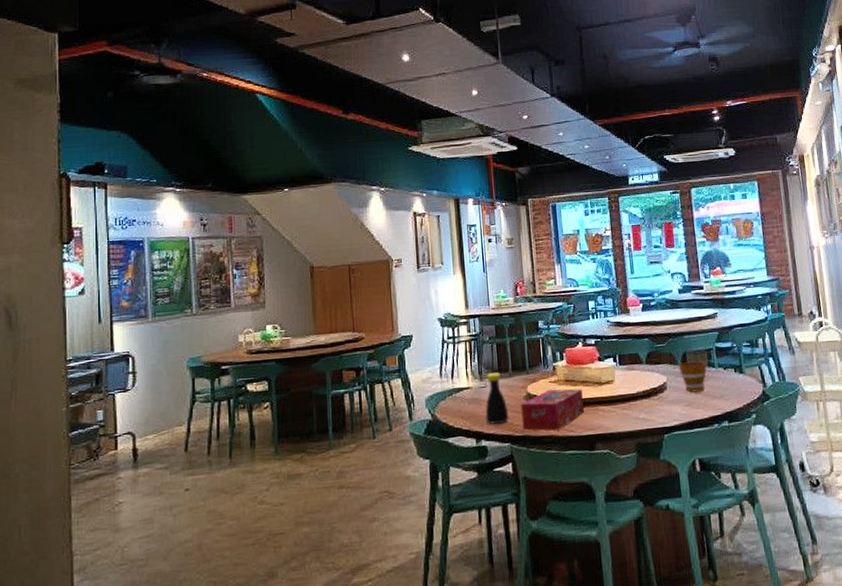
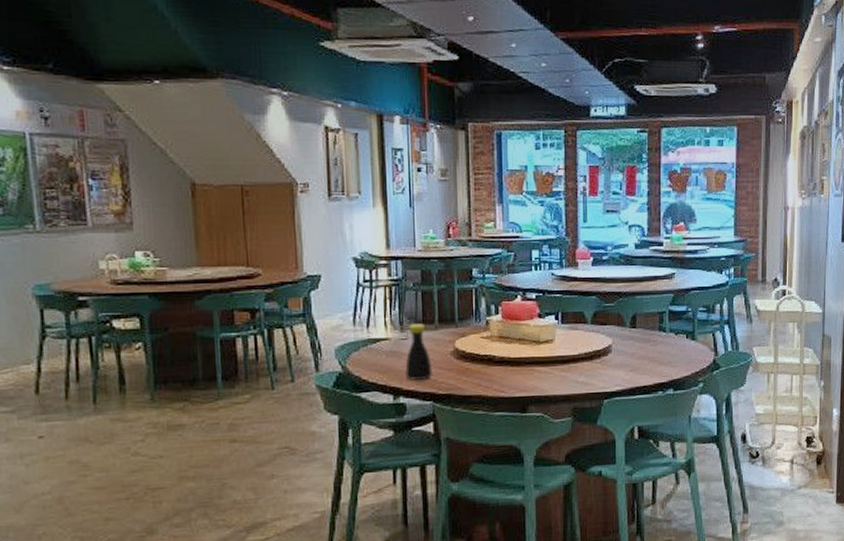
tissue box: present [520,388,584,431] -> none [446,345,518,390]
cup: present [678,361,707,393] -> none [626,324,657,358]

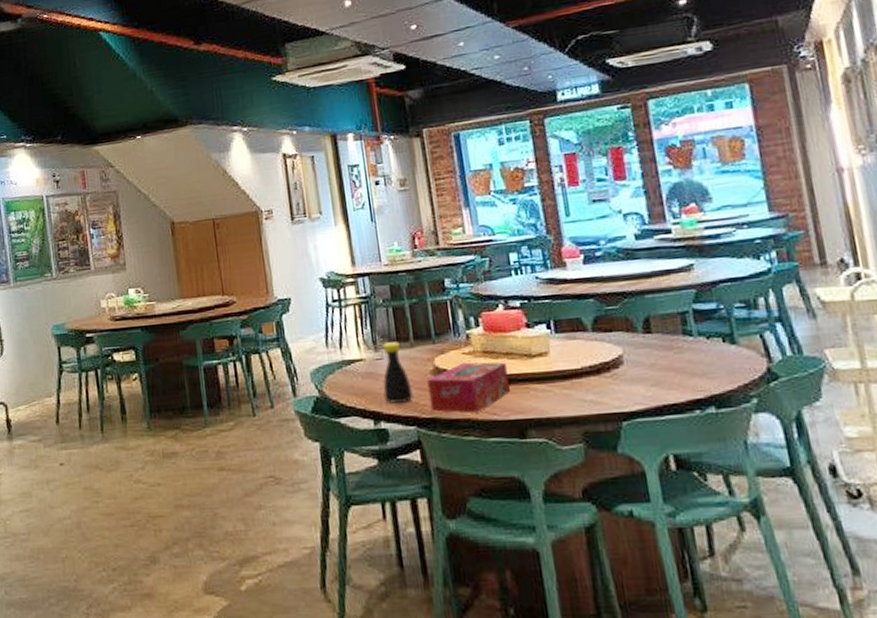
tissue box: none [446,345,518,390] -> present [427,362,510,413]

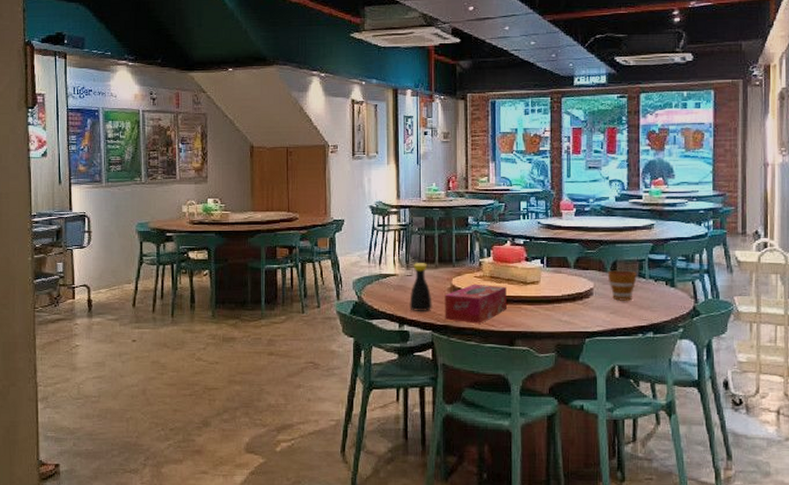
cup: none [639,327,681,369] -> present [607,270,637,302]

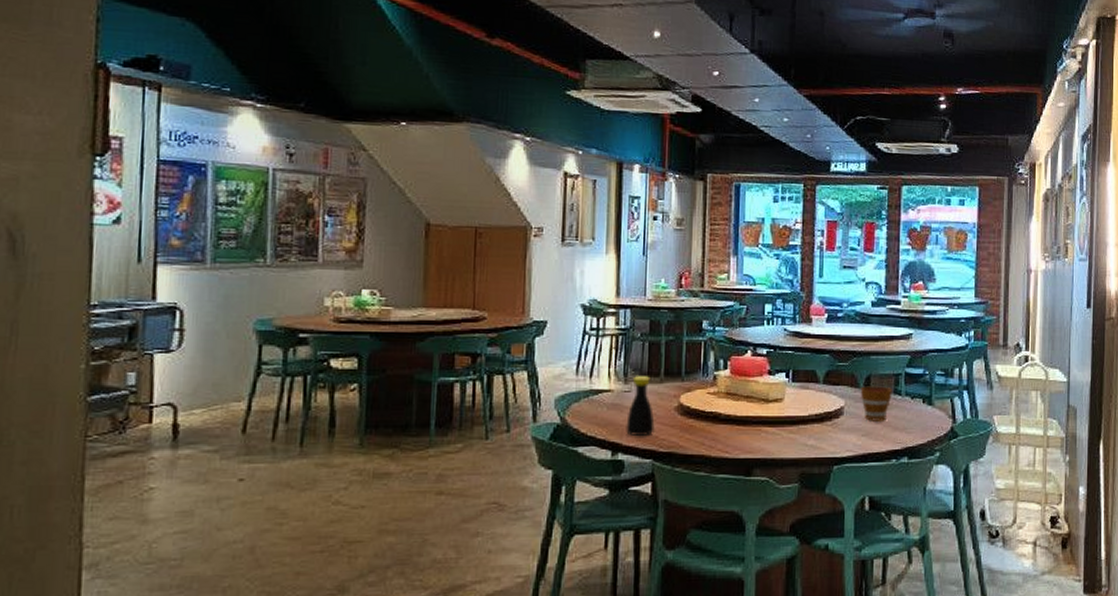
tissue box: present [444,284,507,324] -> none [669,401,745,450]

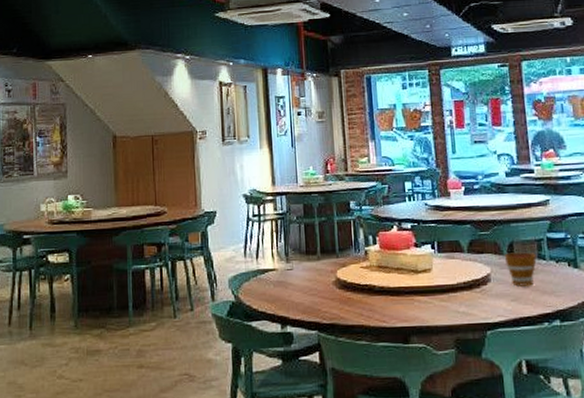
bottle: present [626,376,655,436] -> none [291,255,317,310]

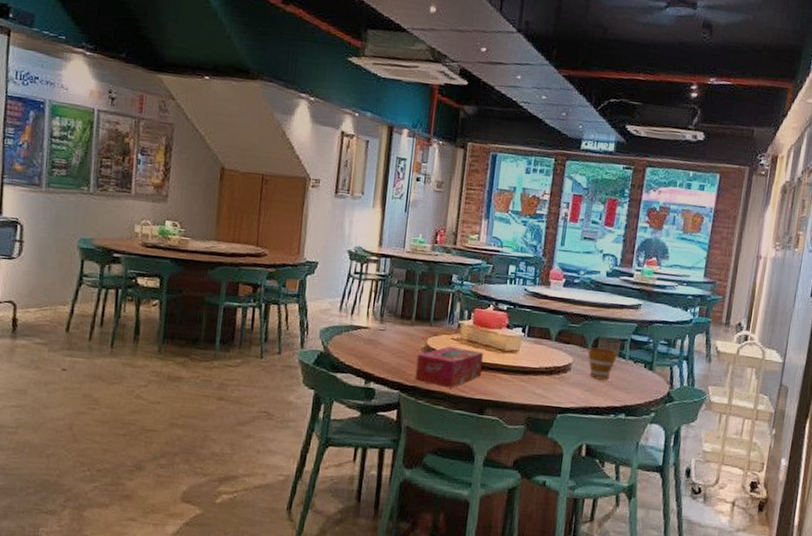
tissue box: none [329,275,398,320] -> present [414,346,484,388]

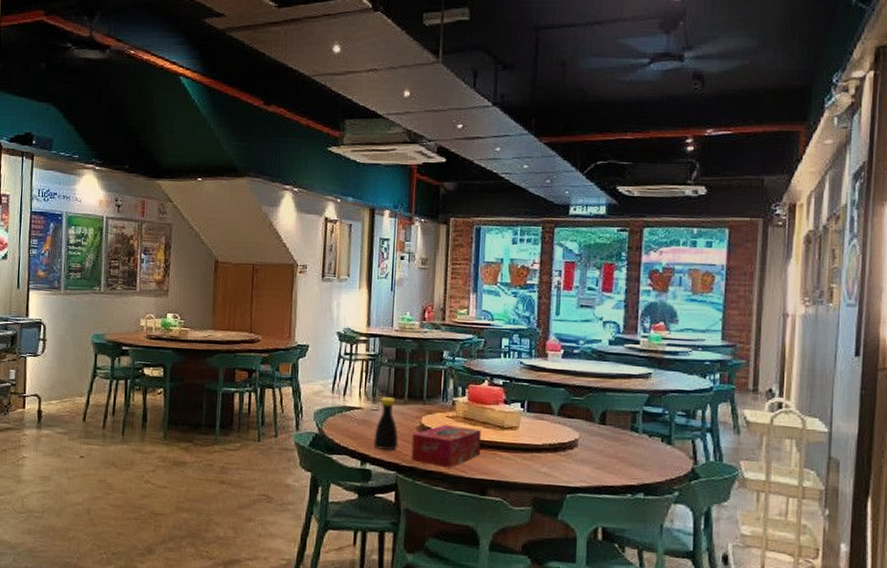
bottle: none [378,317,404,370] -> present [373,397,399,450]
cup: present [587,347,618,381] -> none [595,421,629,457]

